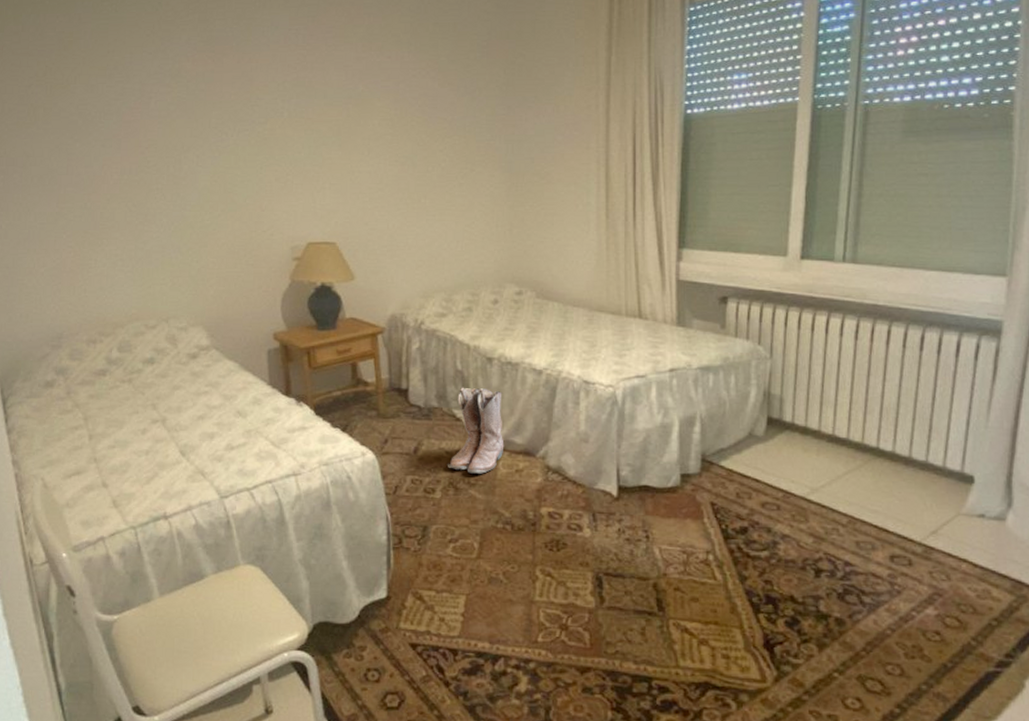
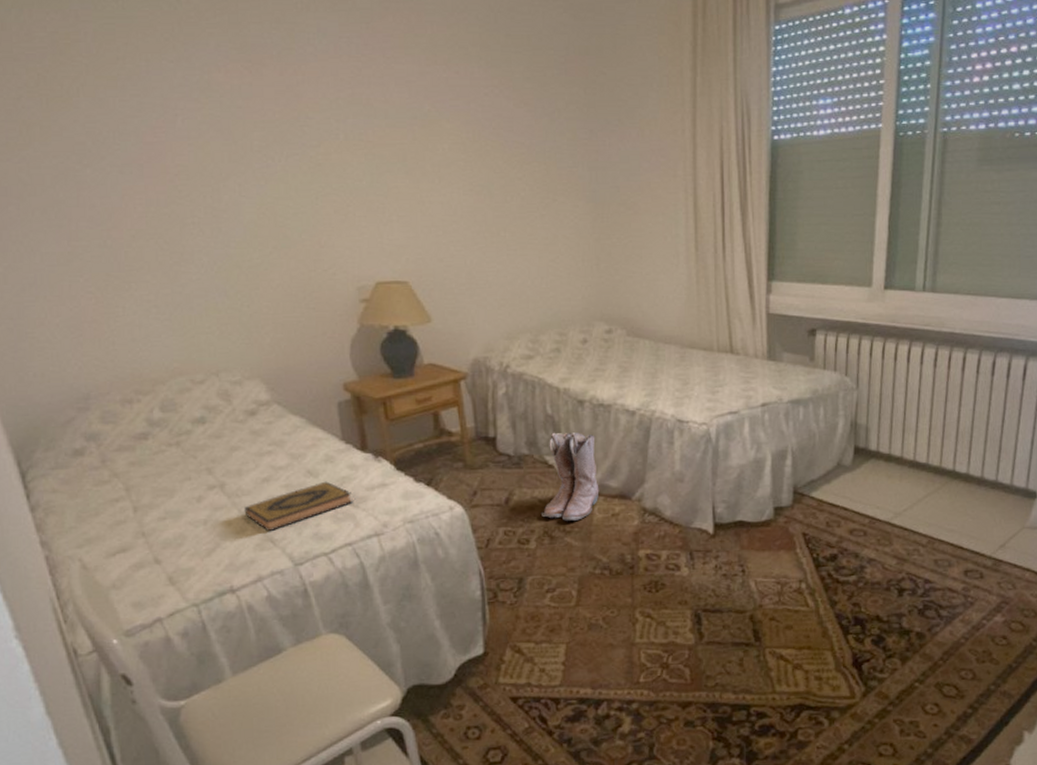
hardback book: none [181,421,275,465] -> present [244,481,353,532]

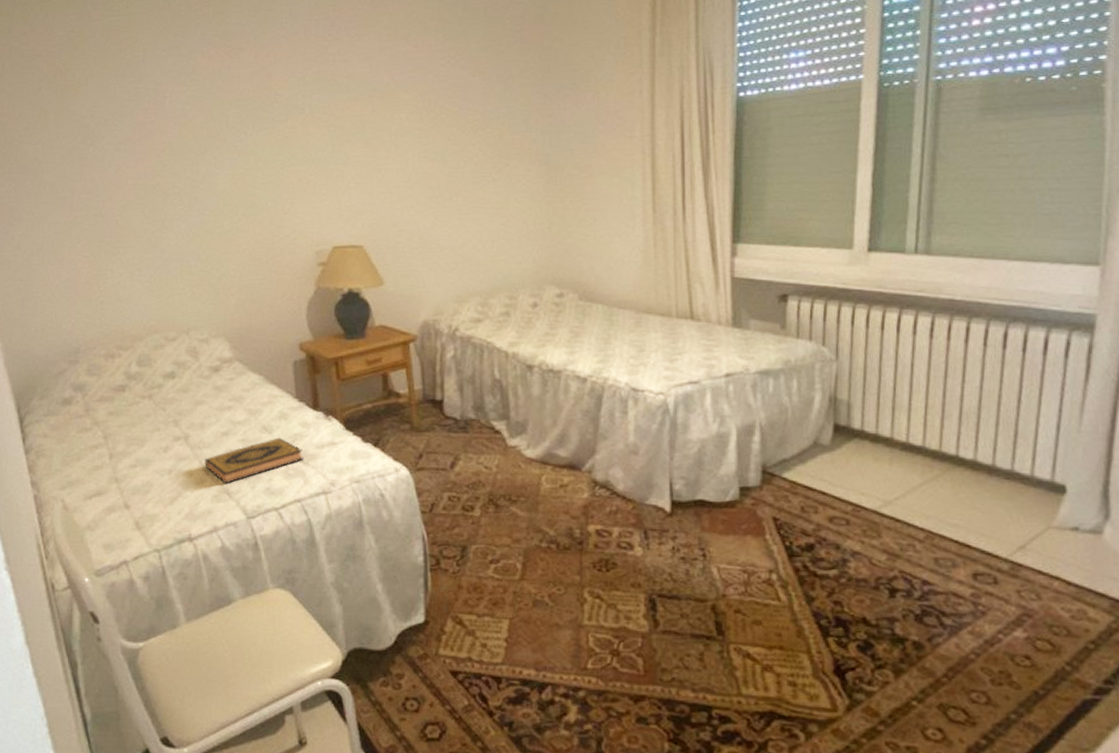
boots: present [540,432,599,521] -> none [486,397,547,490]

